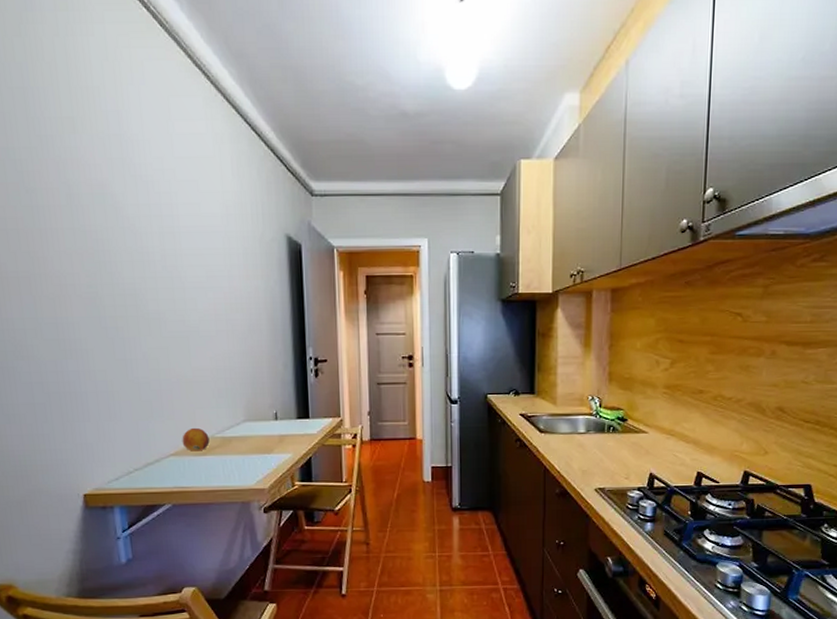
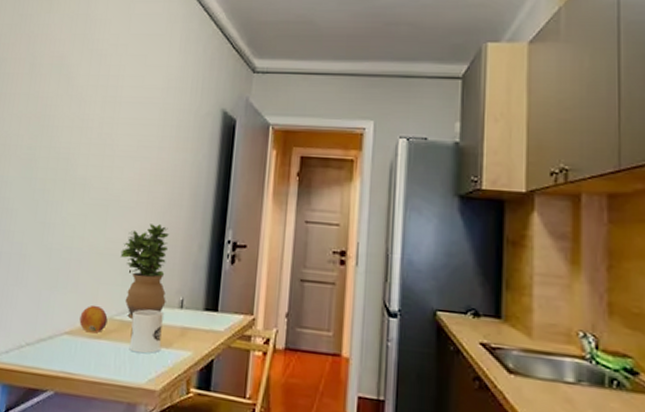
potted plant: none [210,349,261,434] -> present [120,224,169,318]
mug: none [232,424,264,462] -> present [129,309,164,354]

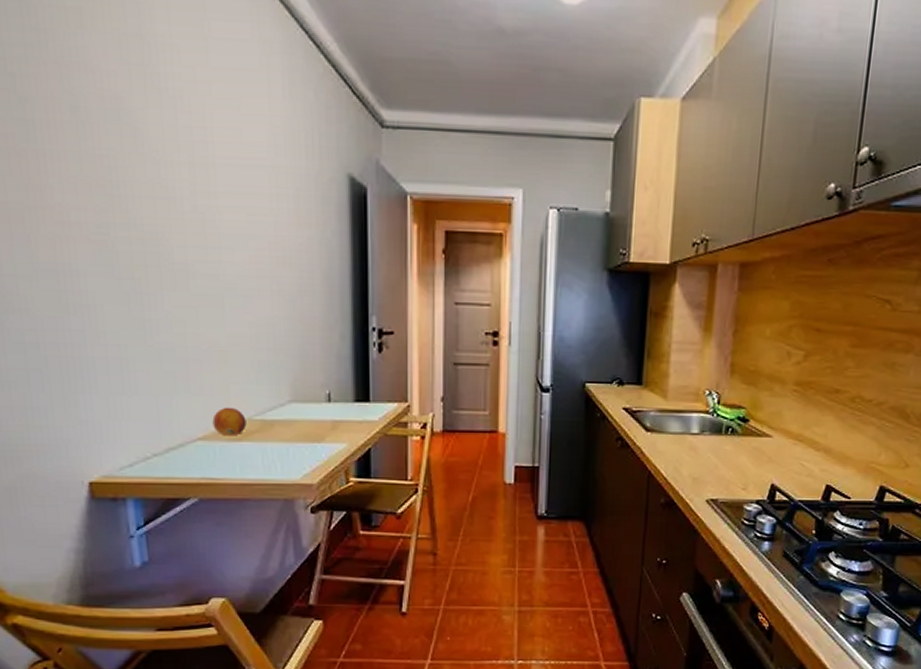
potted plant: present [120,224,169,318] -> none [249,314,311,417]
mug: present [129,309,164,354] -> none [275,406,313,451]

